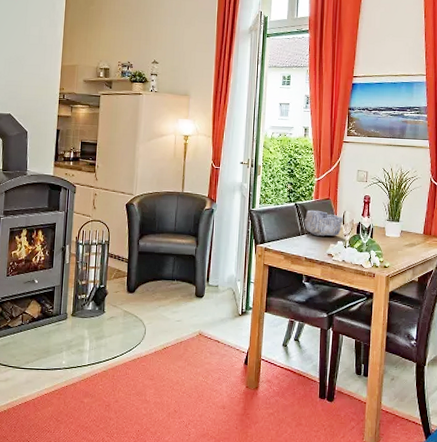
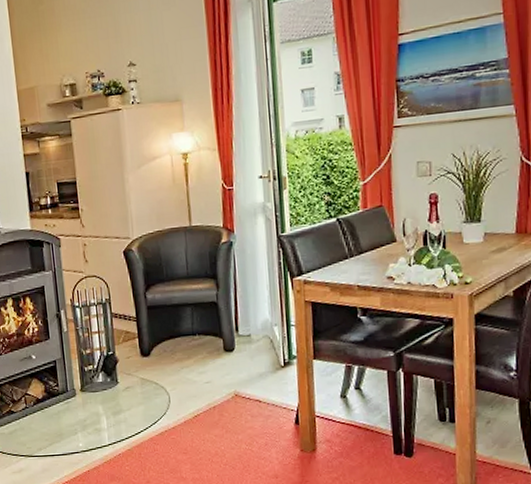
bowl: present [304,210,343,236] -> none [351,223,403,256]

